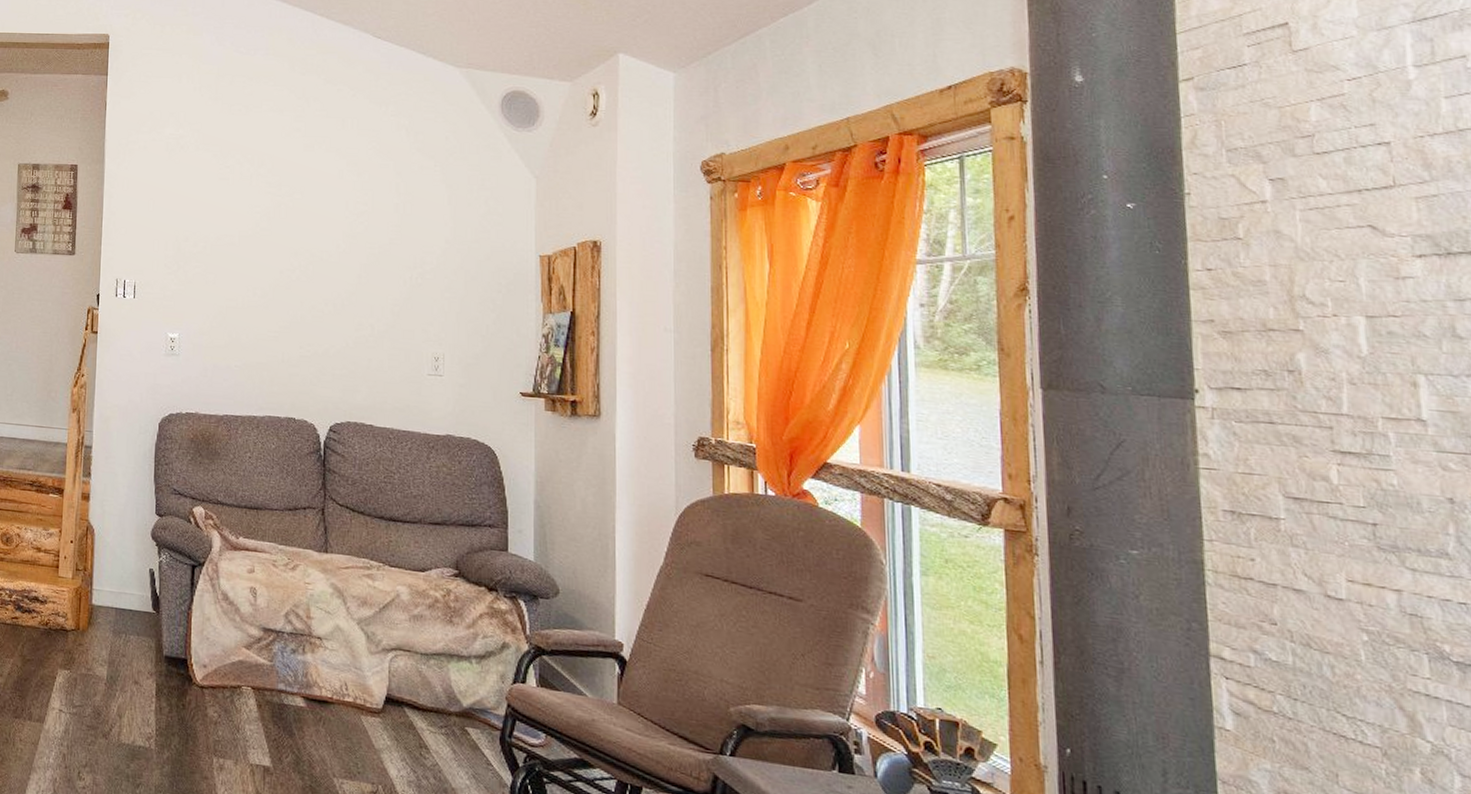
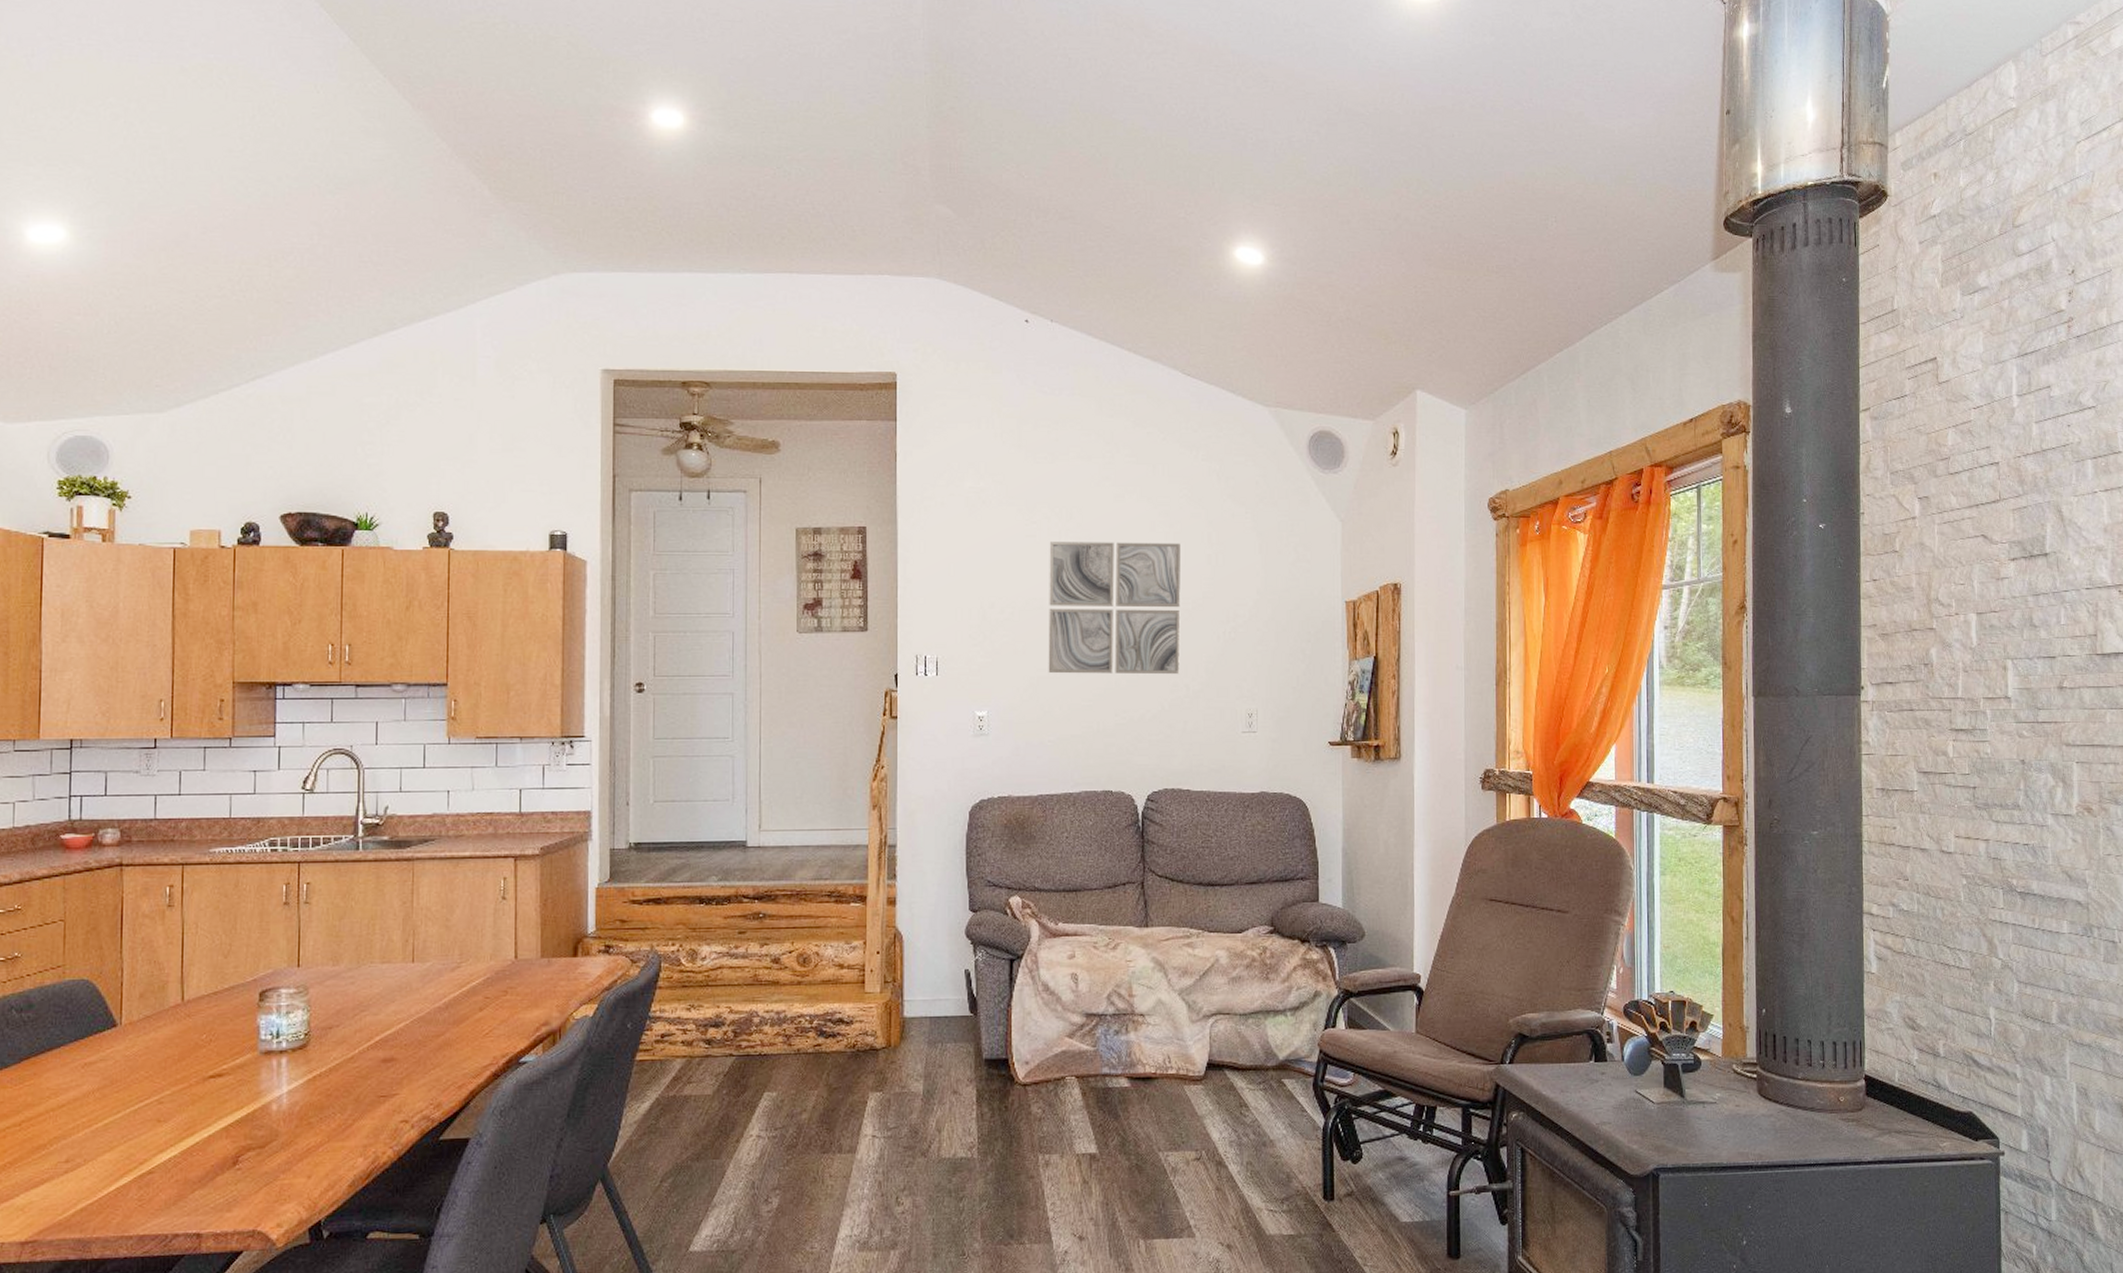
wall art: none [236,185,368,314] -> present [1048,542,1181,675]

